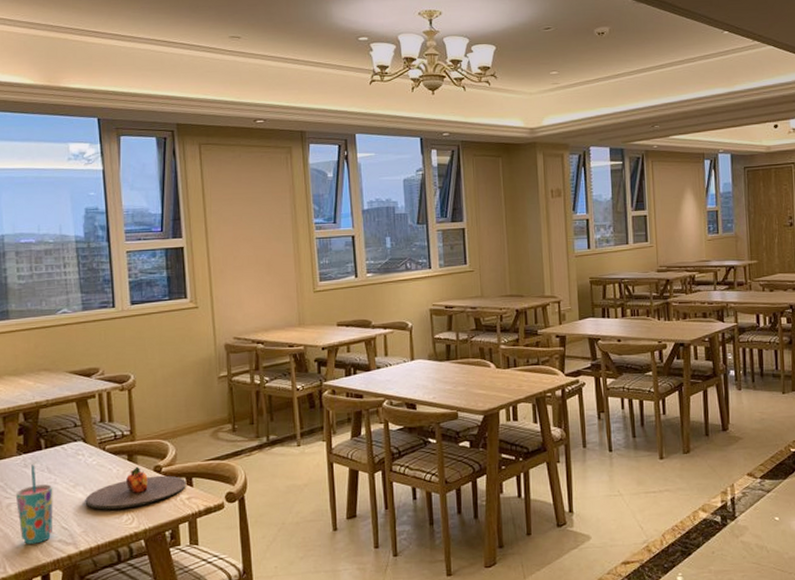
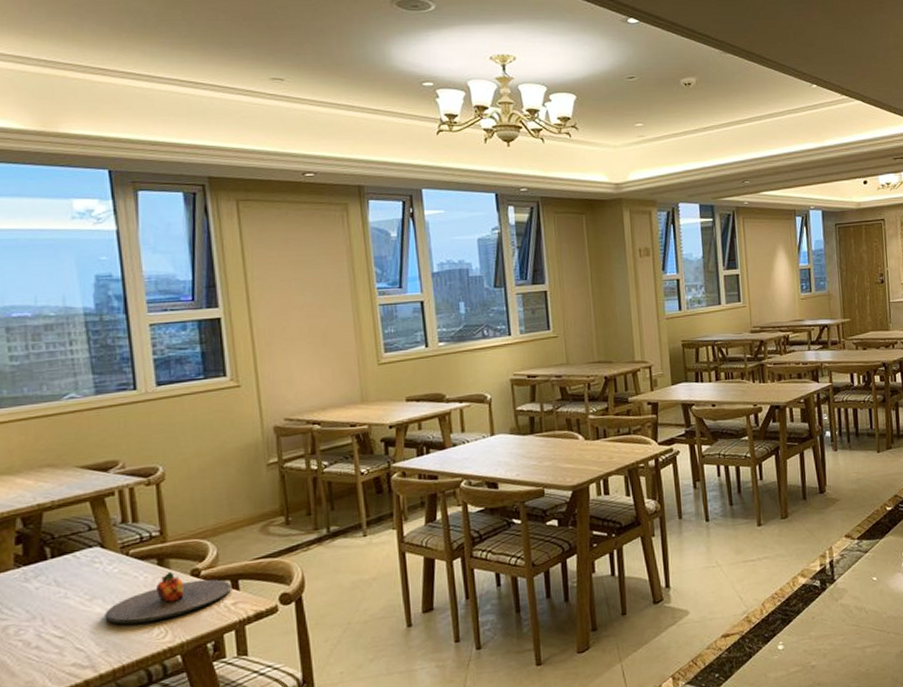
cup: present [15,465,53,544] -> none [14,578,65,672]

